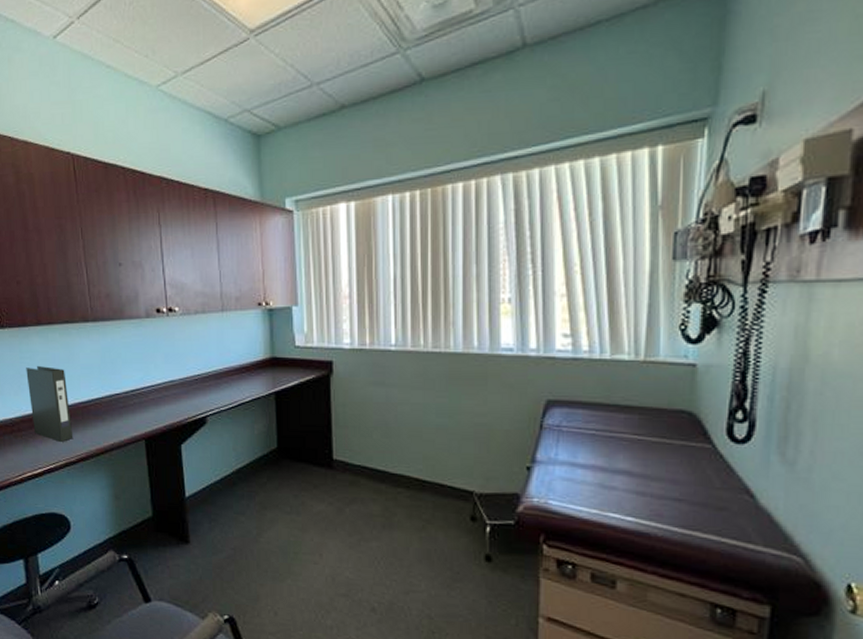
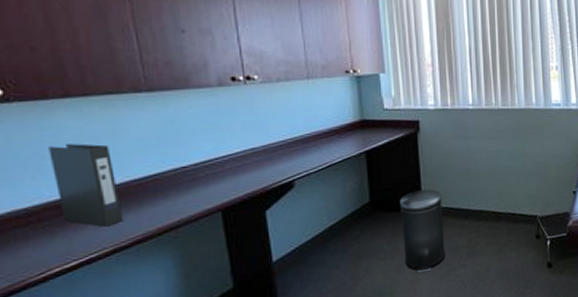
pedal bin: none [308,441,356,537] -> present [400,189,445,274]

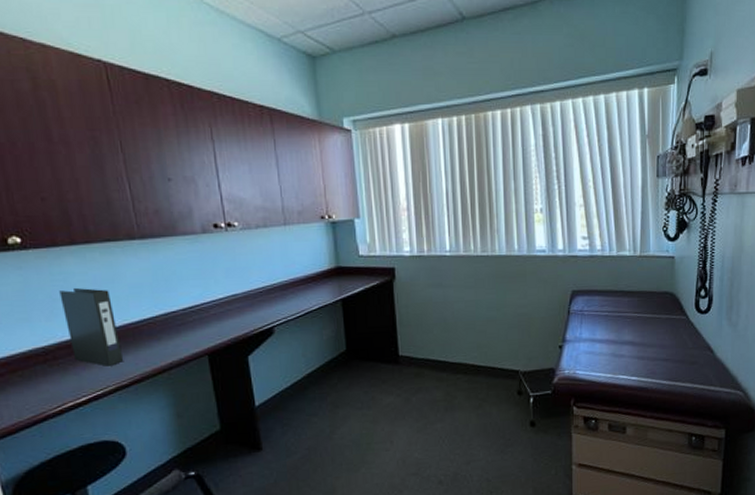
pedal bin: present [400,189,445,274] -> none [376,339,422,425]

